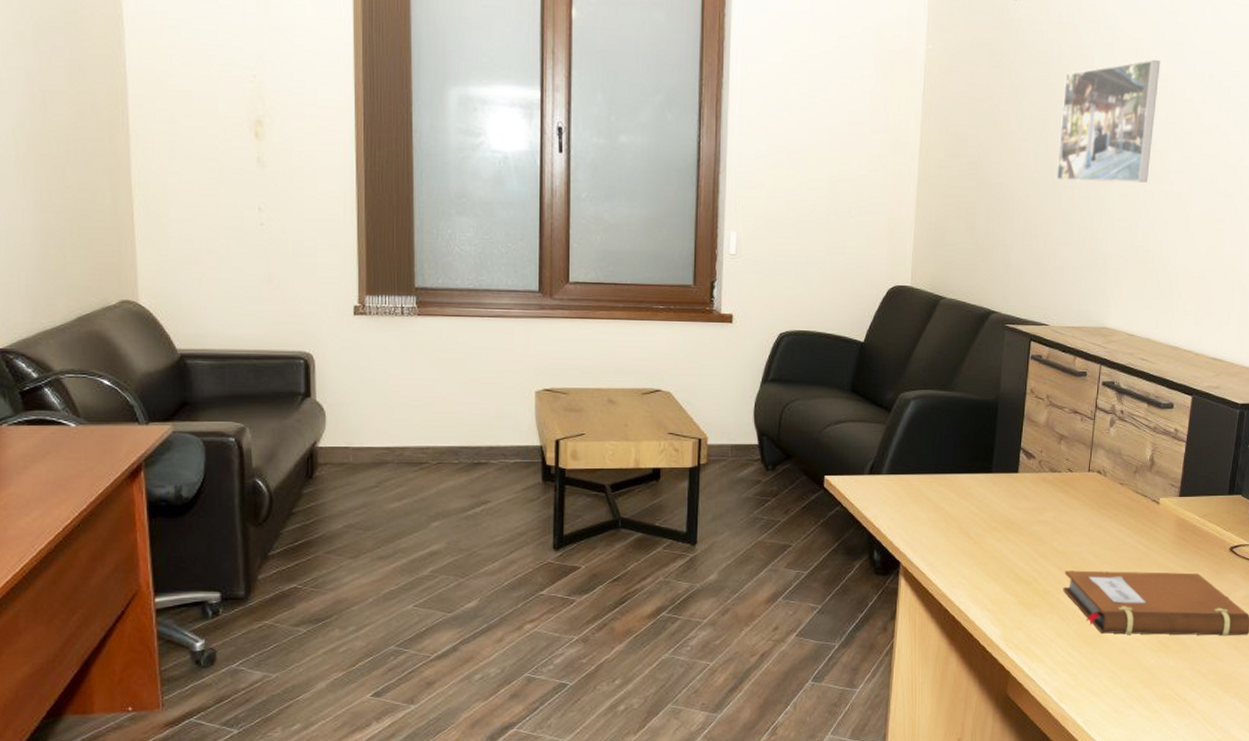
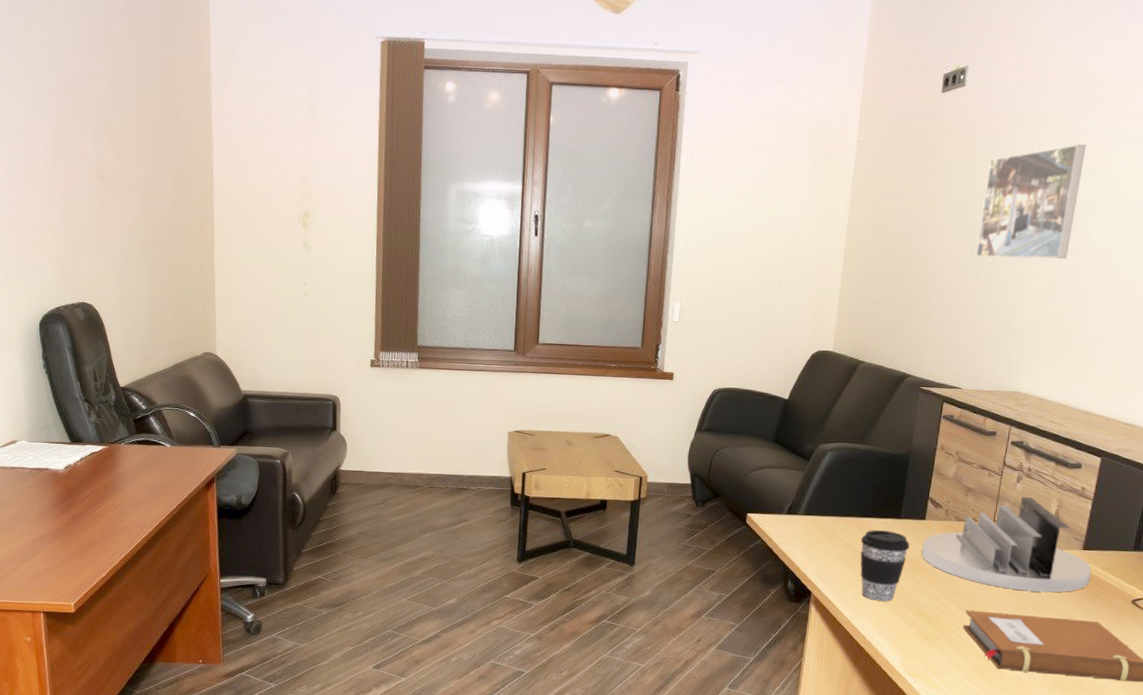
coffee cup: none [950,487,1003,567] -> present [860,530,910,601]
desk organizer: none [1015,442,1189,545] -> present [921,497,1092,593]

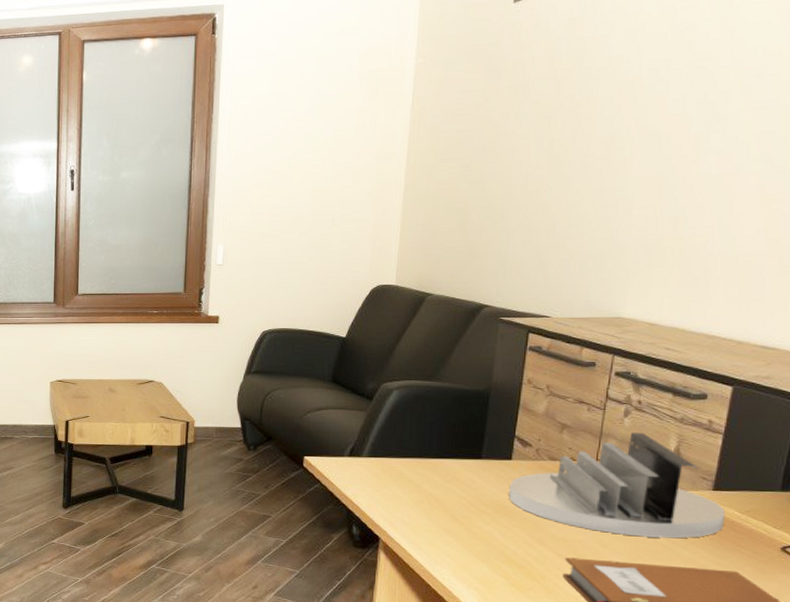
coffee cup: present [860,530,910,601] -> none [435,472,494,548]
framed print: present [975,144,1086,260] -> none [562,40,698,175]

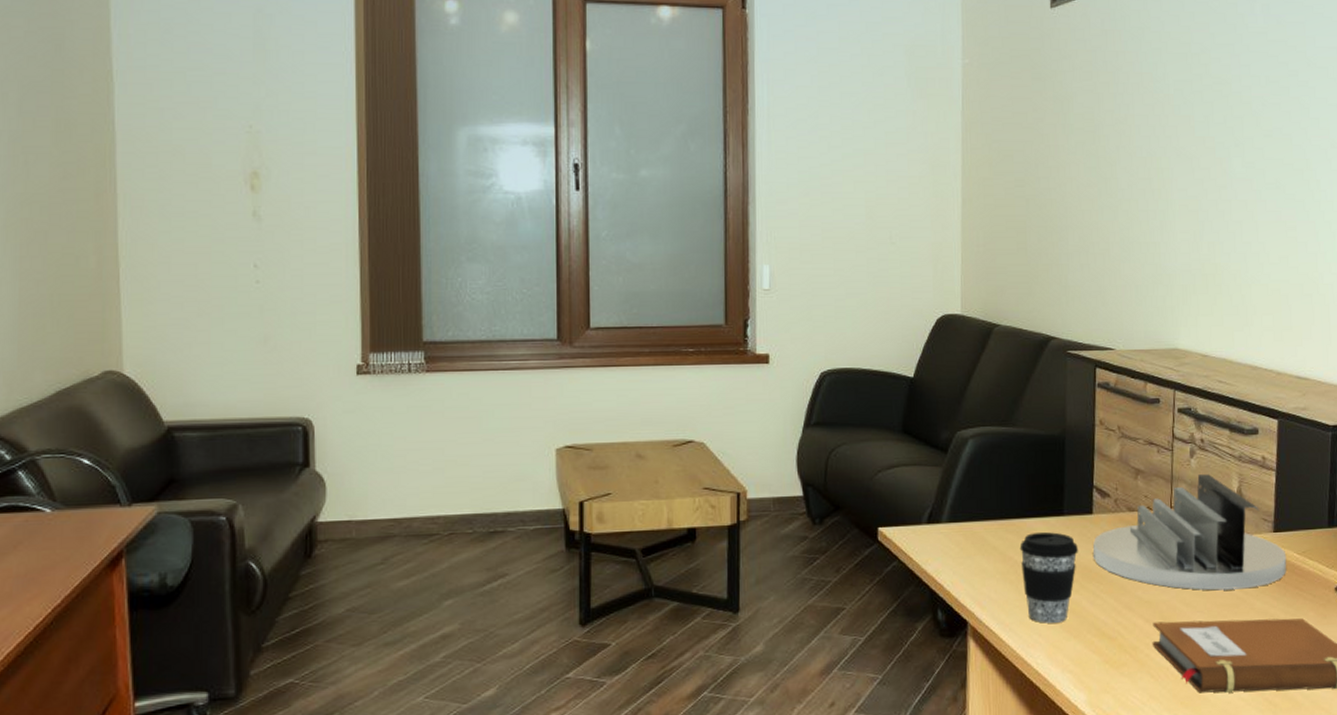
coffee cup: none [435,472,494,548] -> present [1019,532,1078,623]

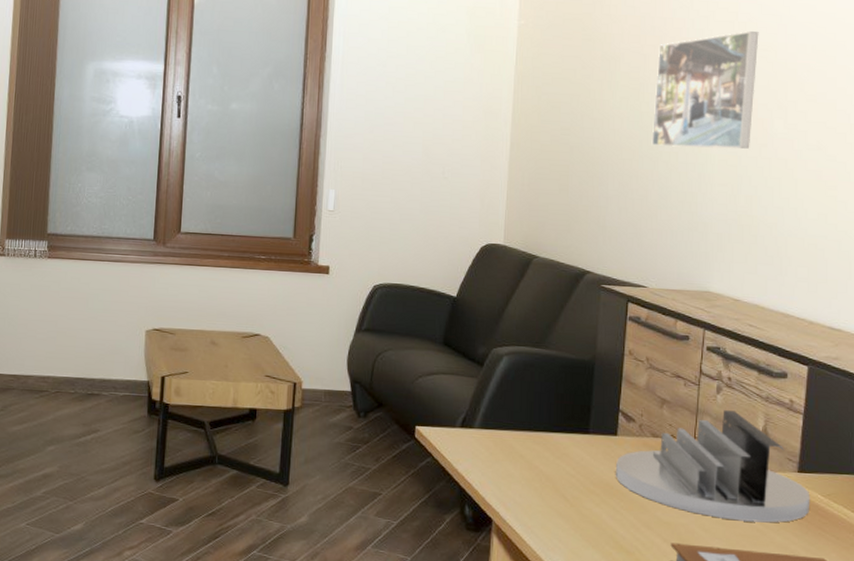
coffee cup: present [1019,532,1078,623] -> none [545,447,601,531]
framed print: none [1110,63,1213,195] -> present [651,31,759,149]

